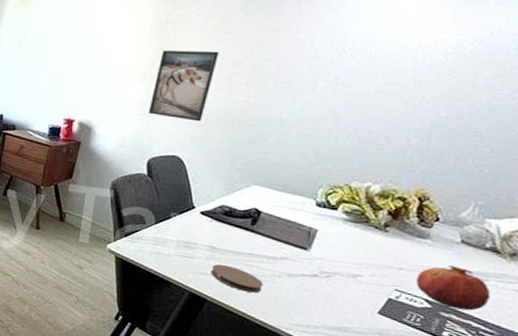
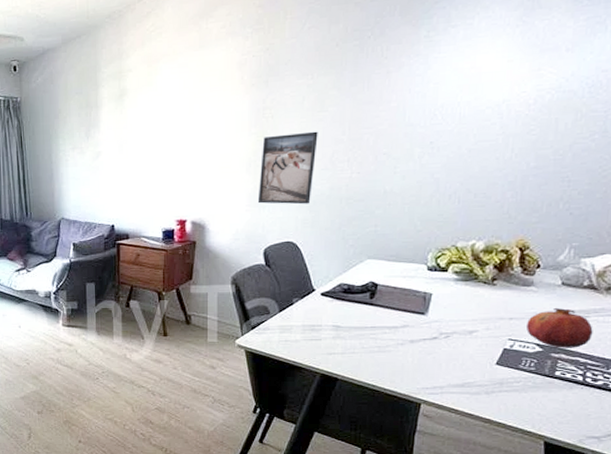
coaster: present [211,264,263,293] -> none [338,341,388,364]

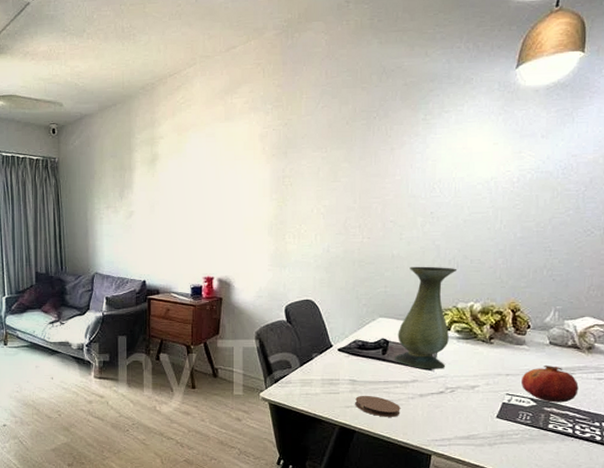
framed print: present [257,131,318,205] -> none [279,199,332,266]
coaster: none [338,341,388,364] -> present [355,395,400,417]
vase: none [382,202,459,314] -> present [394,266,457,369]

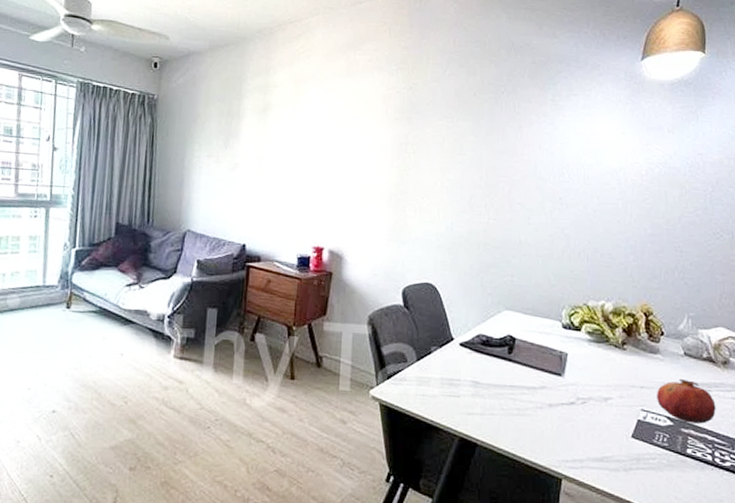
coaster: present [355,395,400,417] -> none [478,400,528,430]
vase: present [394,266,457,369] -> none [520,255,588,376]

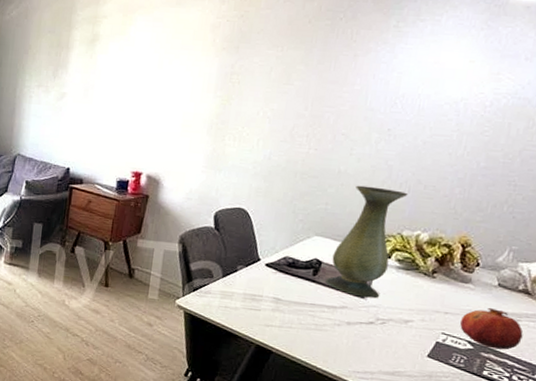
vase: none [520,255,588,376] -> present [324,185,408,299]

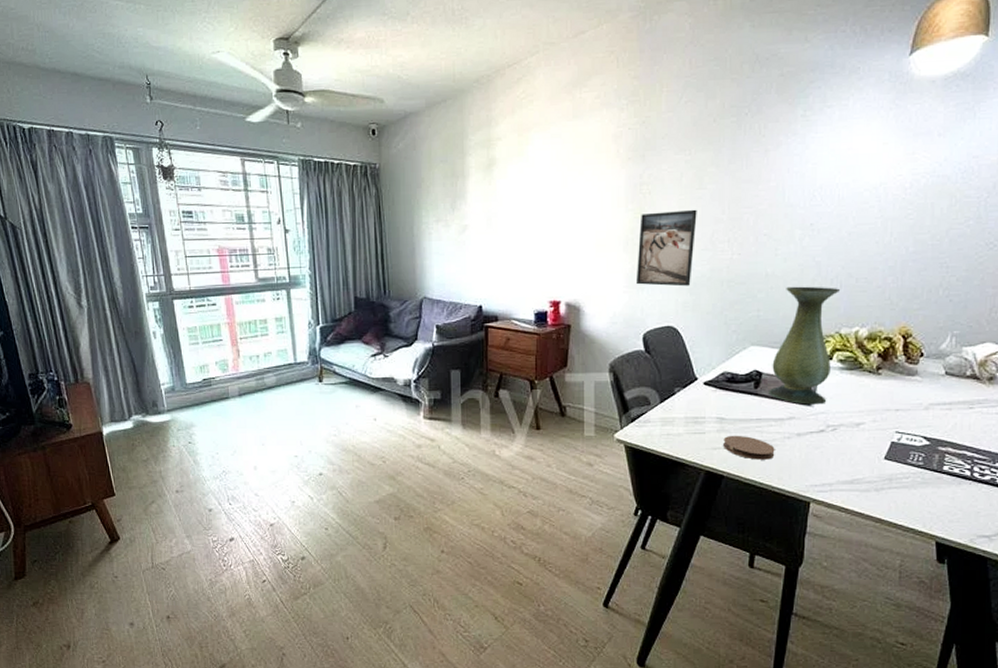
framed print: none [214,101,282,174] -> present [635,209,697,287]
coaster: none [276,315,325,343] -> present [723,435,775,460]
fruit: present [460,308,523,350] -> none [913,399,978,441]

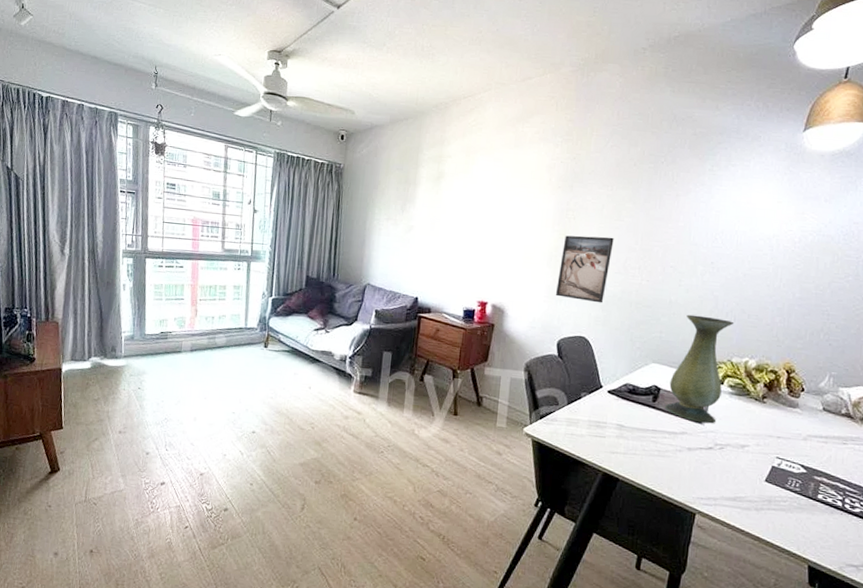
coaster: present [723,435,775,460] -> none [621,442,667,469]

